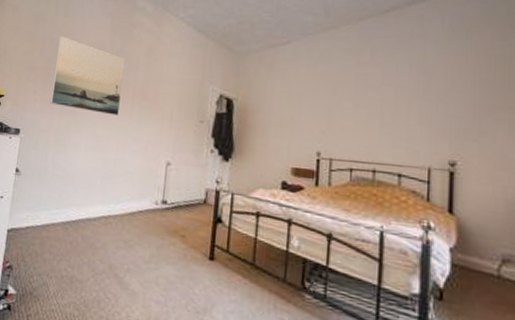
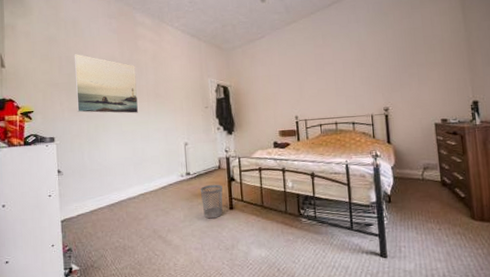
wastebasket: none [175,221,205,268] -> present [200,184,223,219]

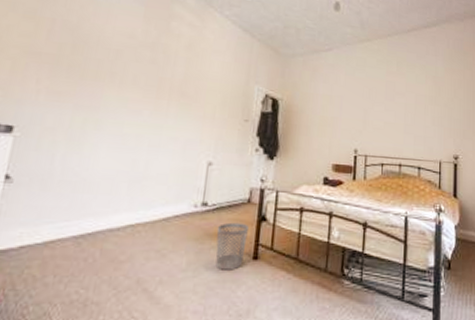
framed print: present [74,54,138,114] -> none [60,19,161,112]

